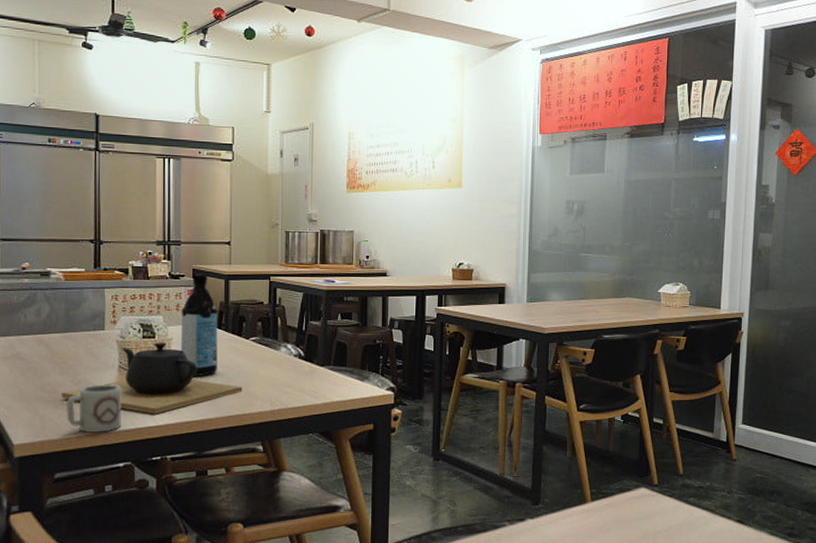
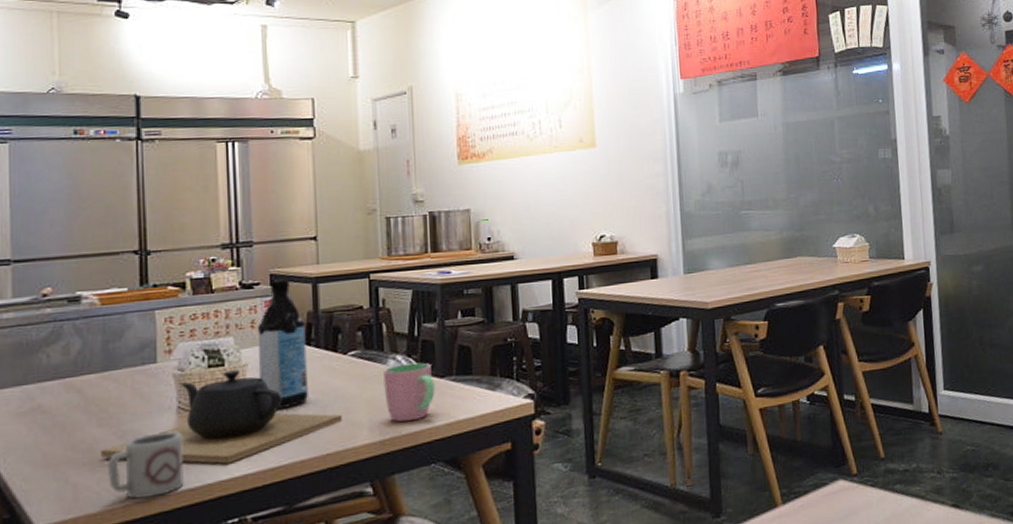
cup: none [276,352,316,398] -> present [383,362,435,422]

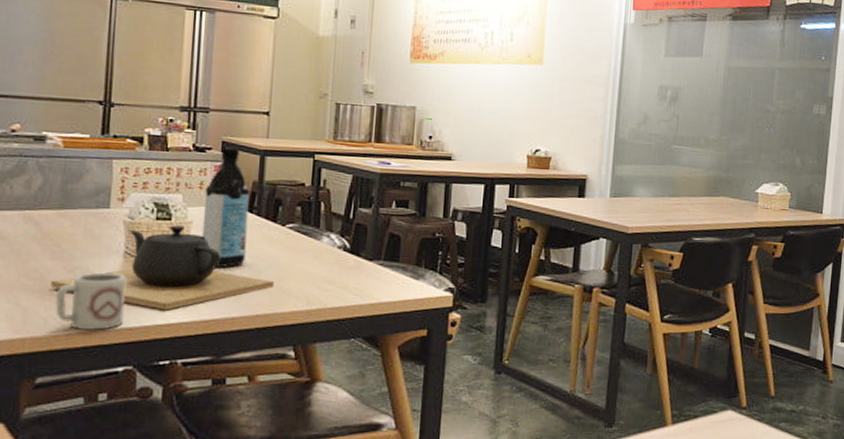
cup: present [383,362,435,422] -> none [315,242,363,297]

